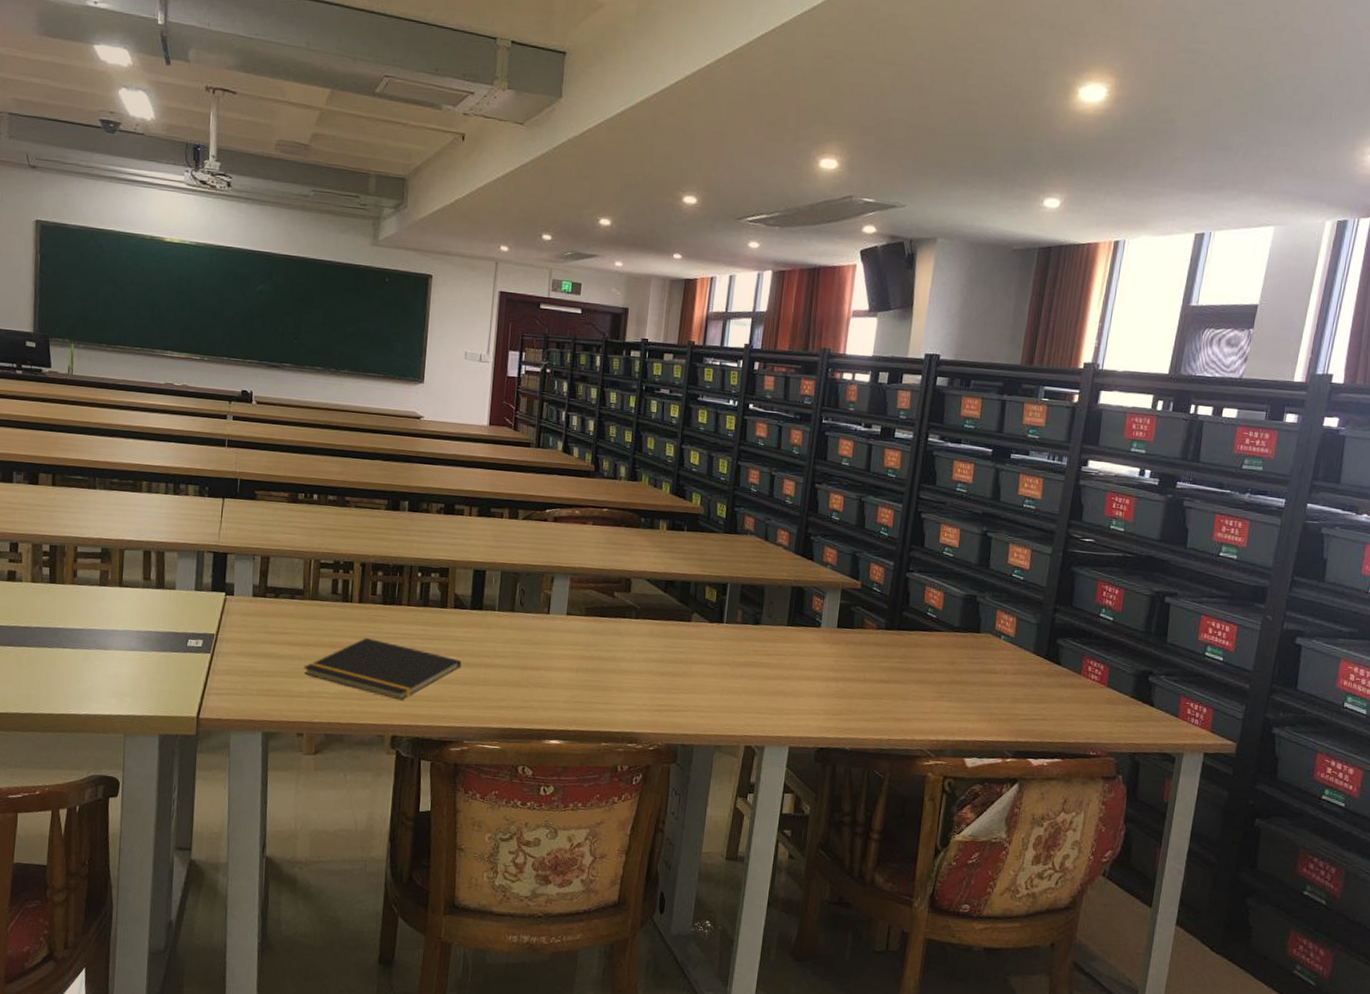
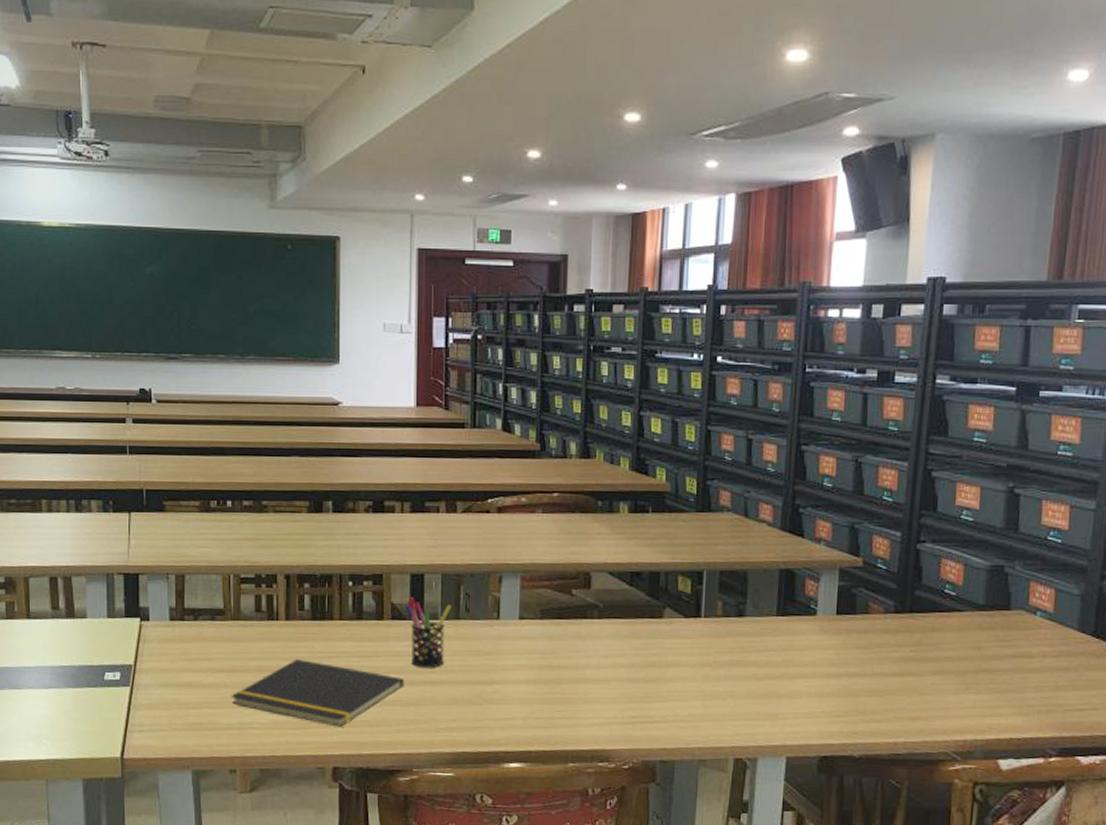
pen holder: none [466,590,508,653] -> present [404,597,452,668]

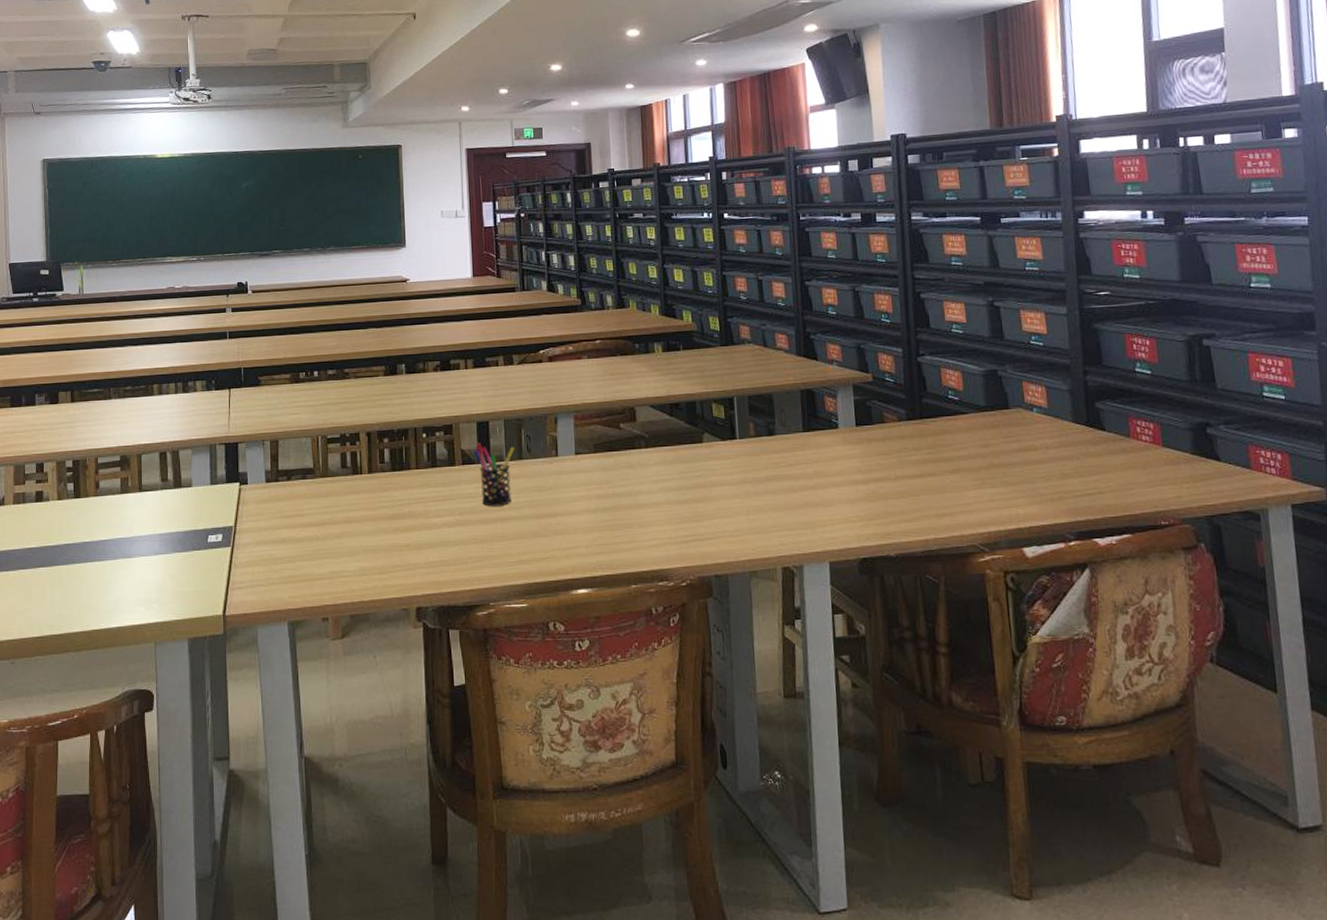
notepad: present [231,659,405,727] -> none [322,508,477,569]

